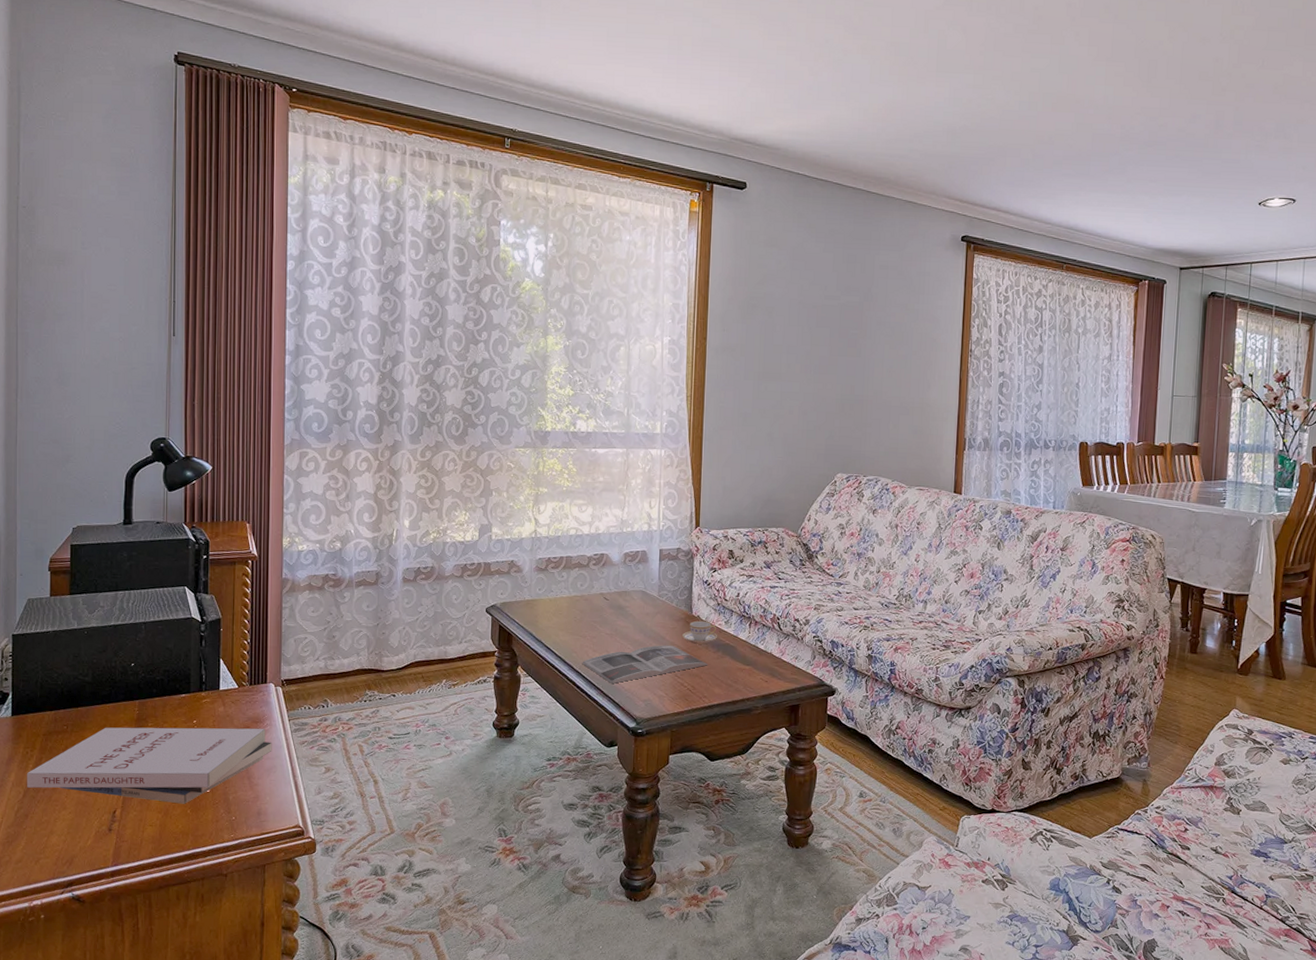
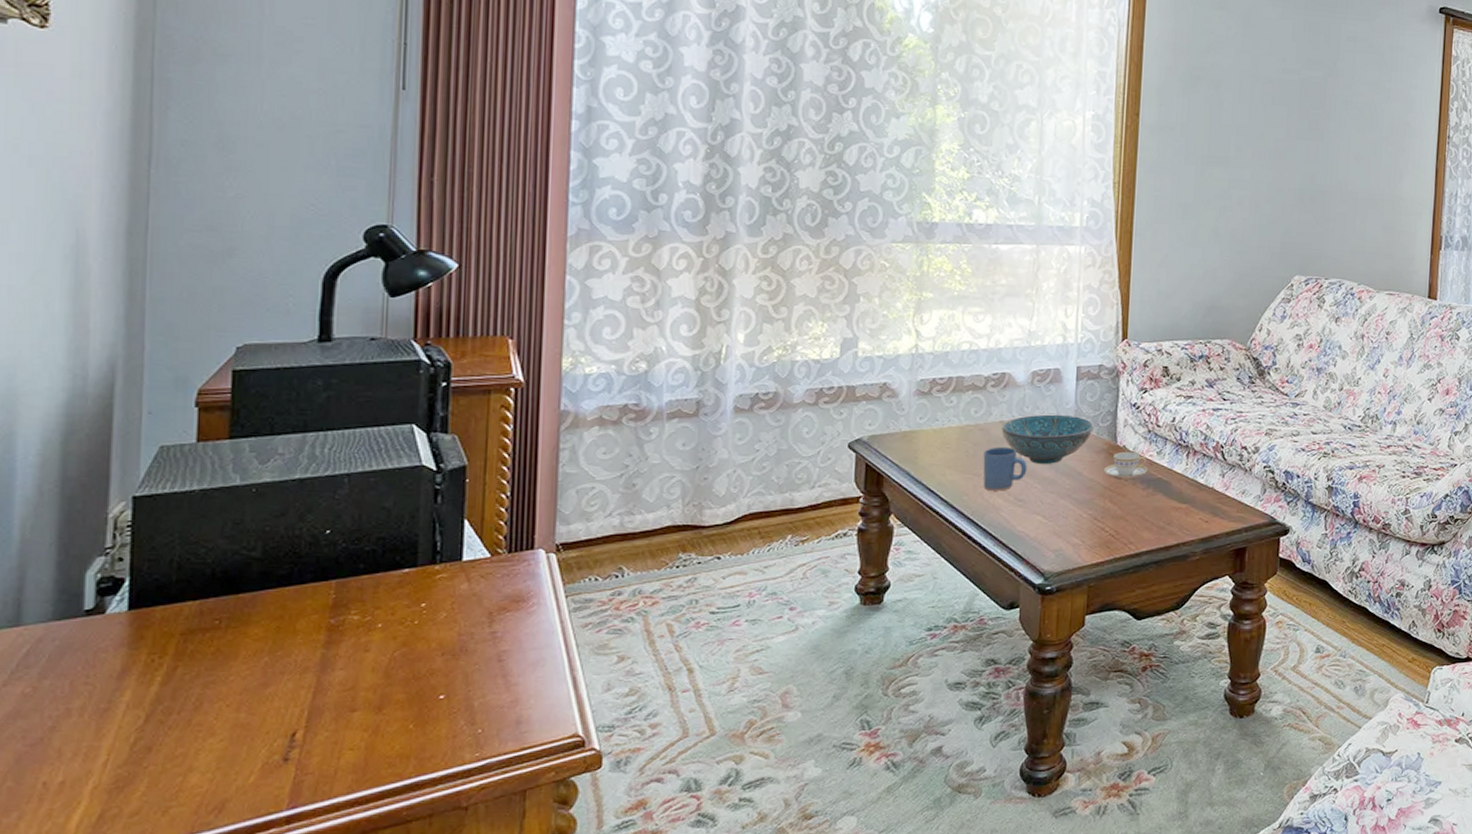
books: present [26,727,272,804] -> none [150,609,540,717]
magazine: present [582,645,708,684] -> none [975,482,1135,531]
mug: none [587,614,622,650] -> present [983,446,1027,491]
decorative bowl: none [601,588,674,630] -> present [1001,414,1094,465]

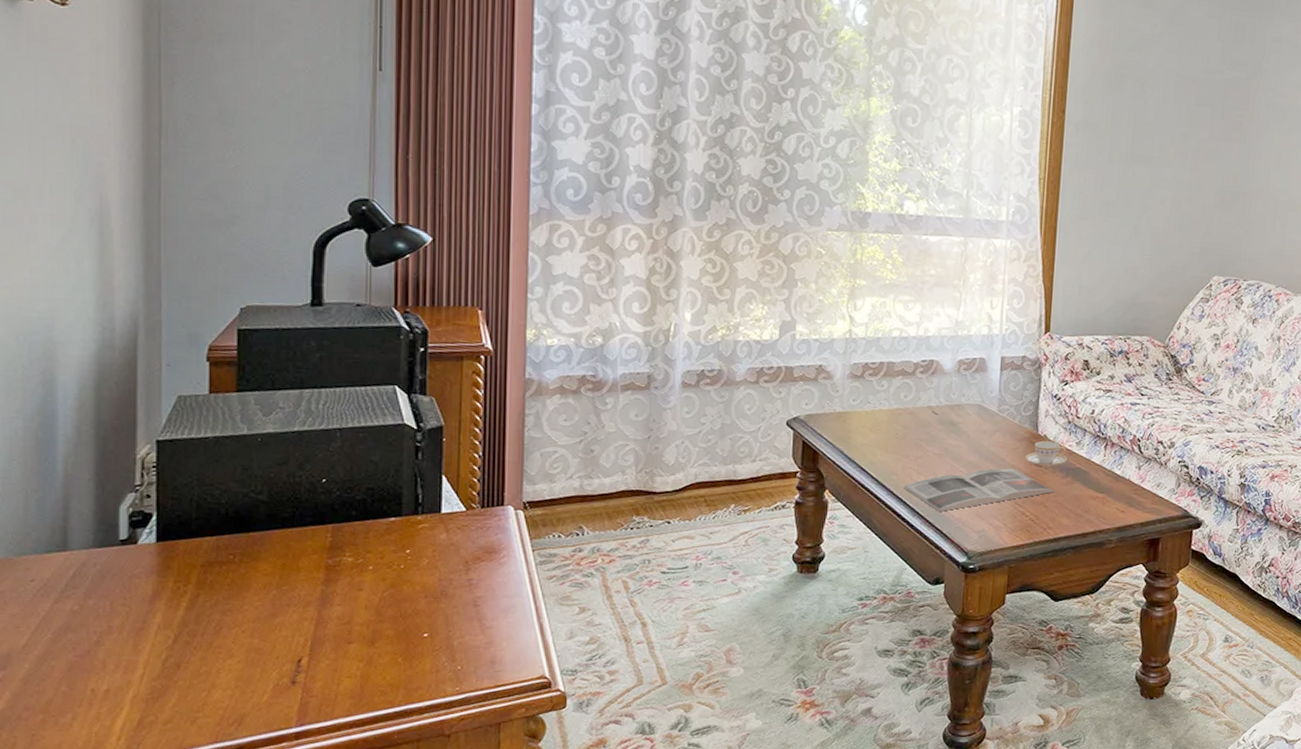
magazine: none [975,482,1135,531] -> present [903,468,1055,512]
mug: present [983,446,1027,491] -> none [911,430,953,473]
decorative bowl: present [1001,414,1094,465] -> none [929,401,1016,450]

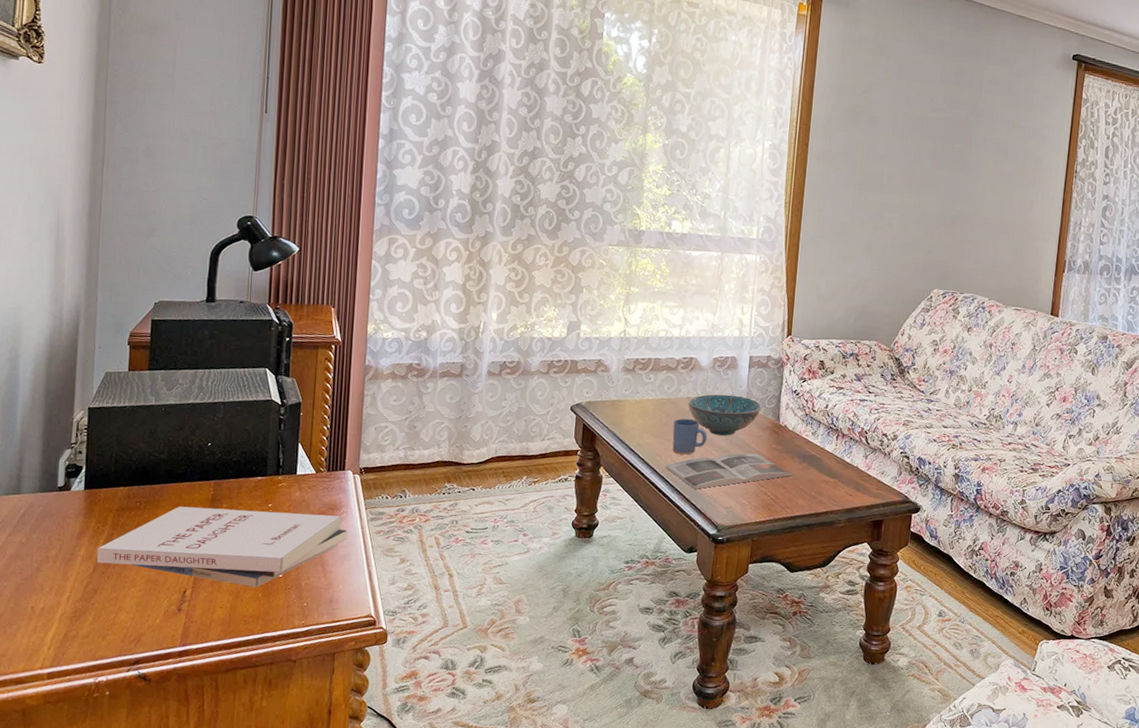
books: none [177,557,511,651] -> present [96,506,348,588]
mug: none [911,430,953,473] -> present [672,418,707,455]
decorative bowl: none [929,401,1016,450] -> present [688,394,761,436]
teacup: present [1025,440,1068,468] -> none [768,430,804,455]

